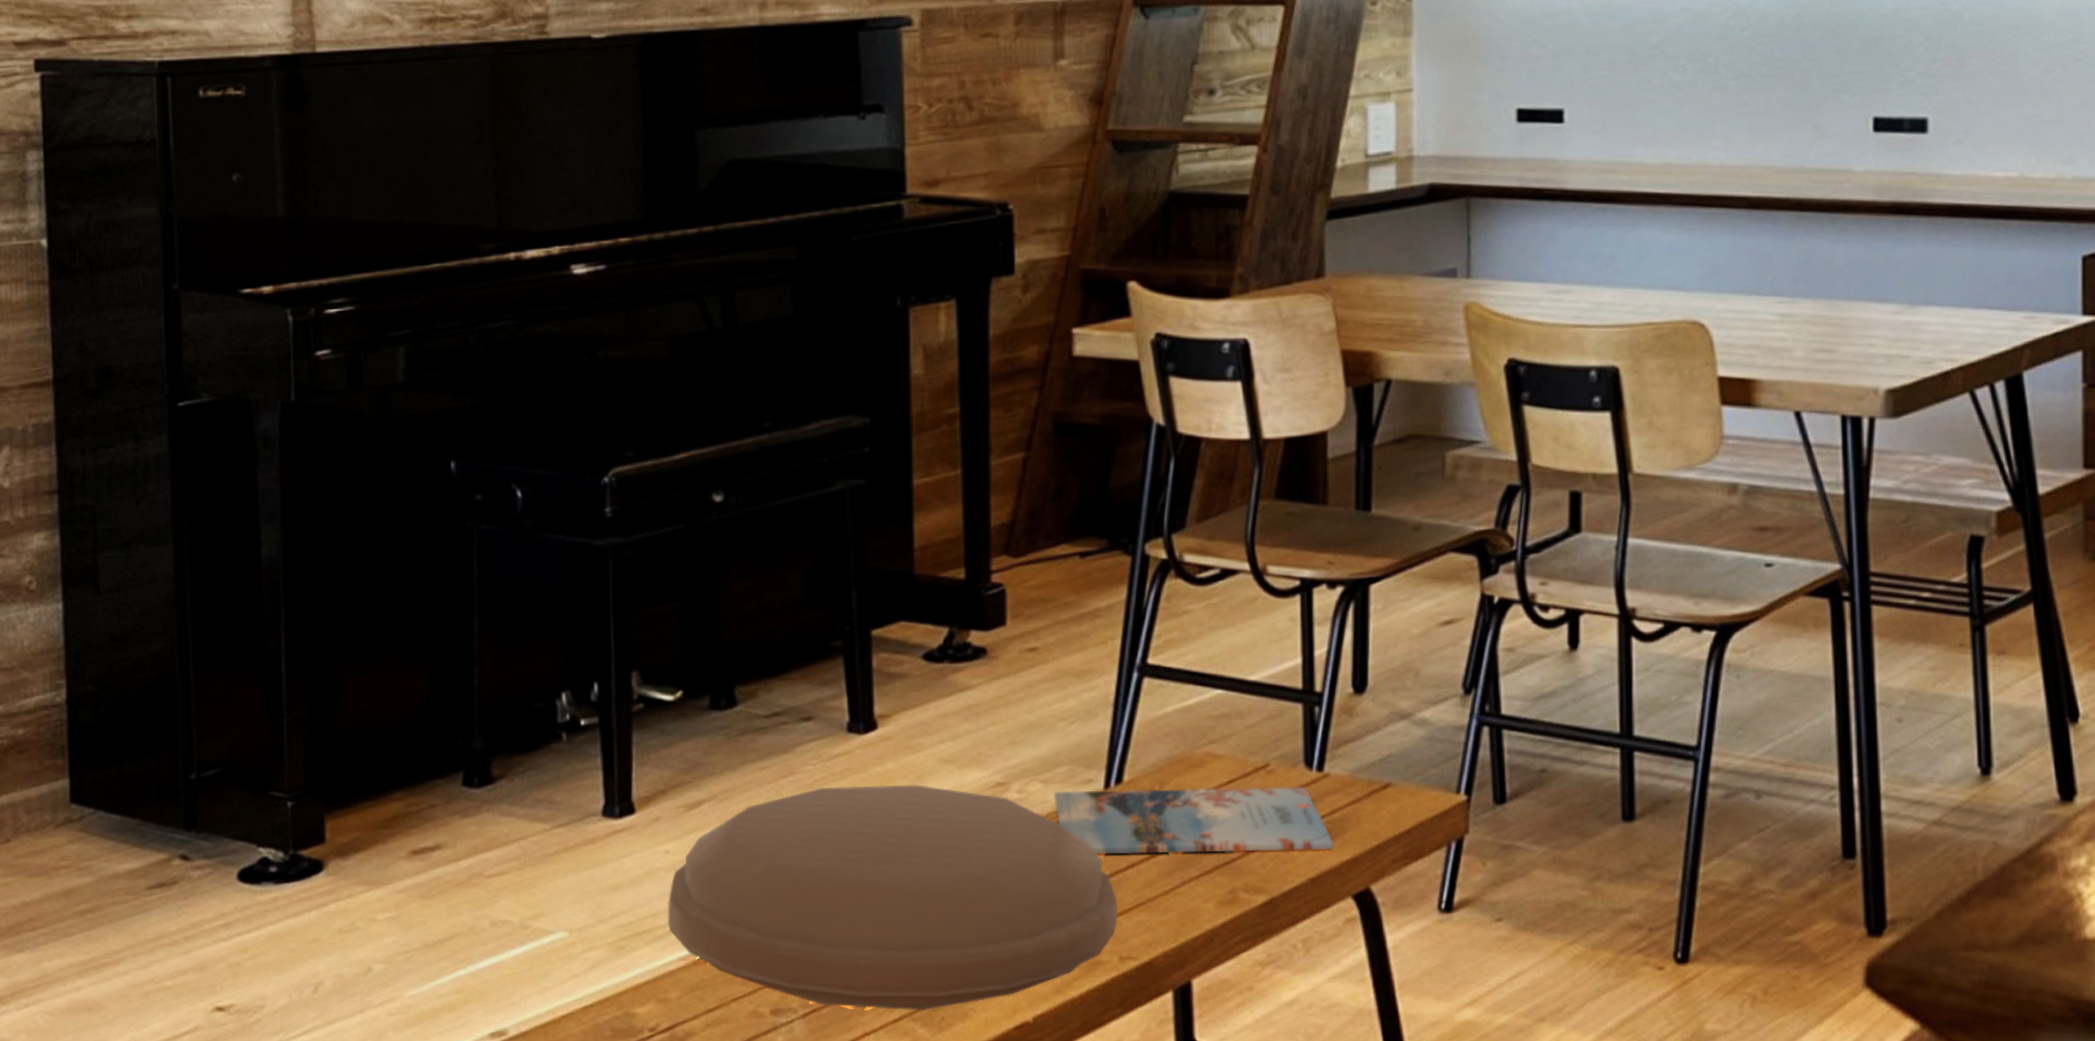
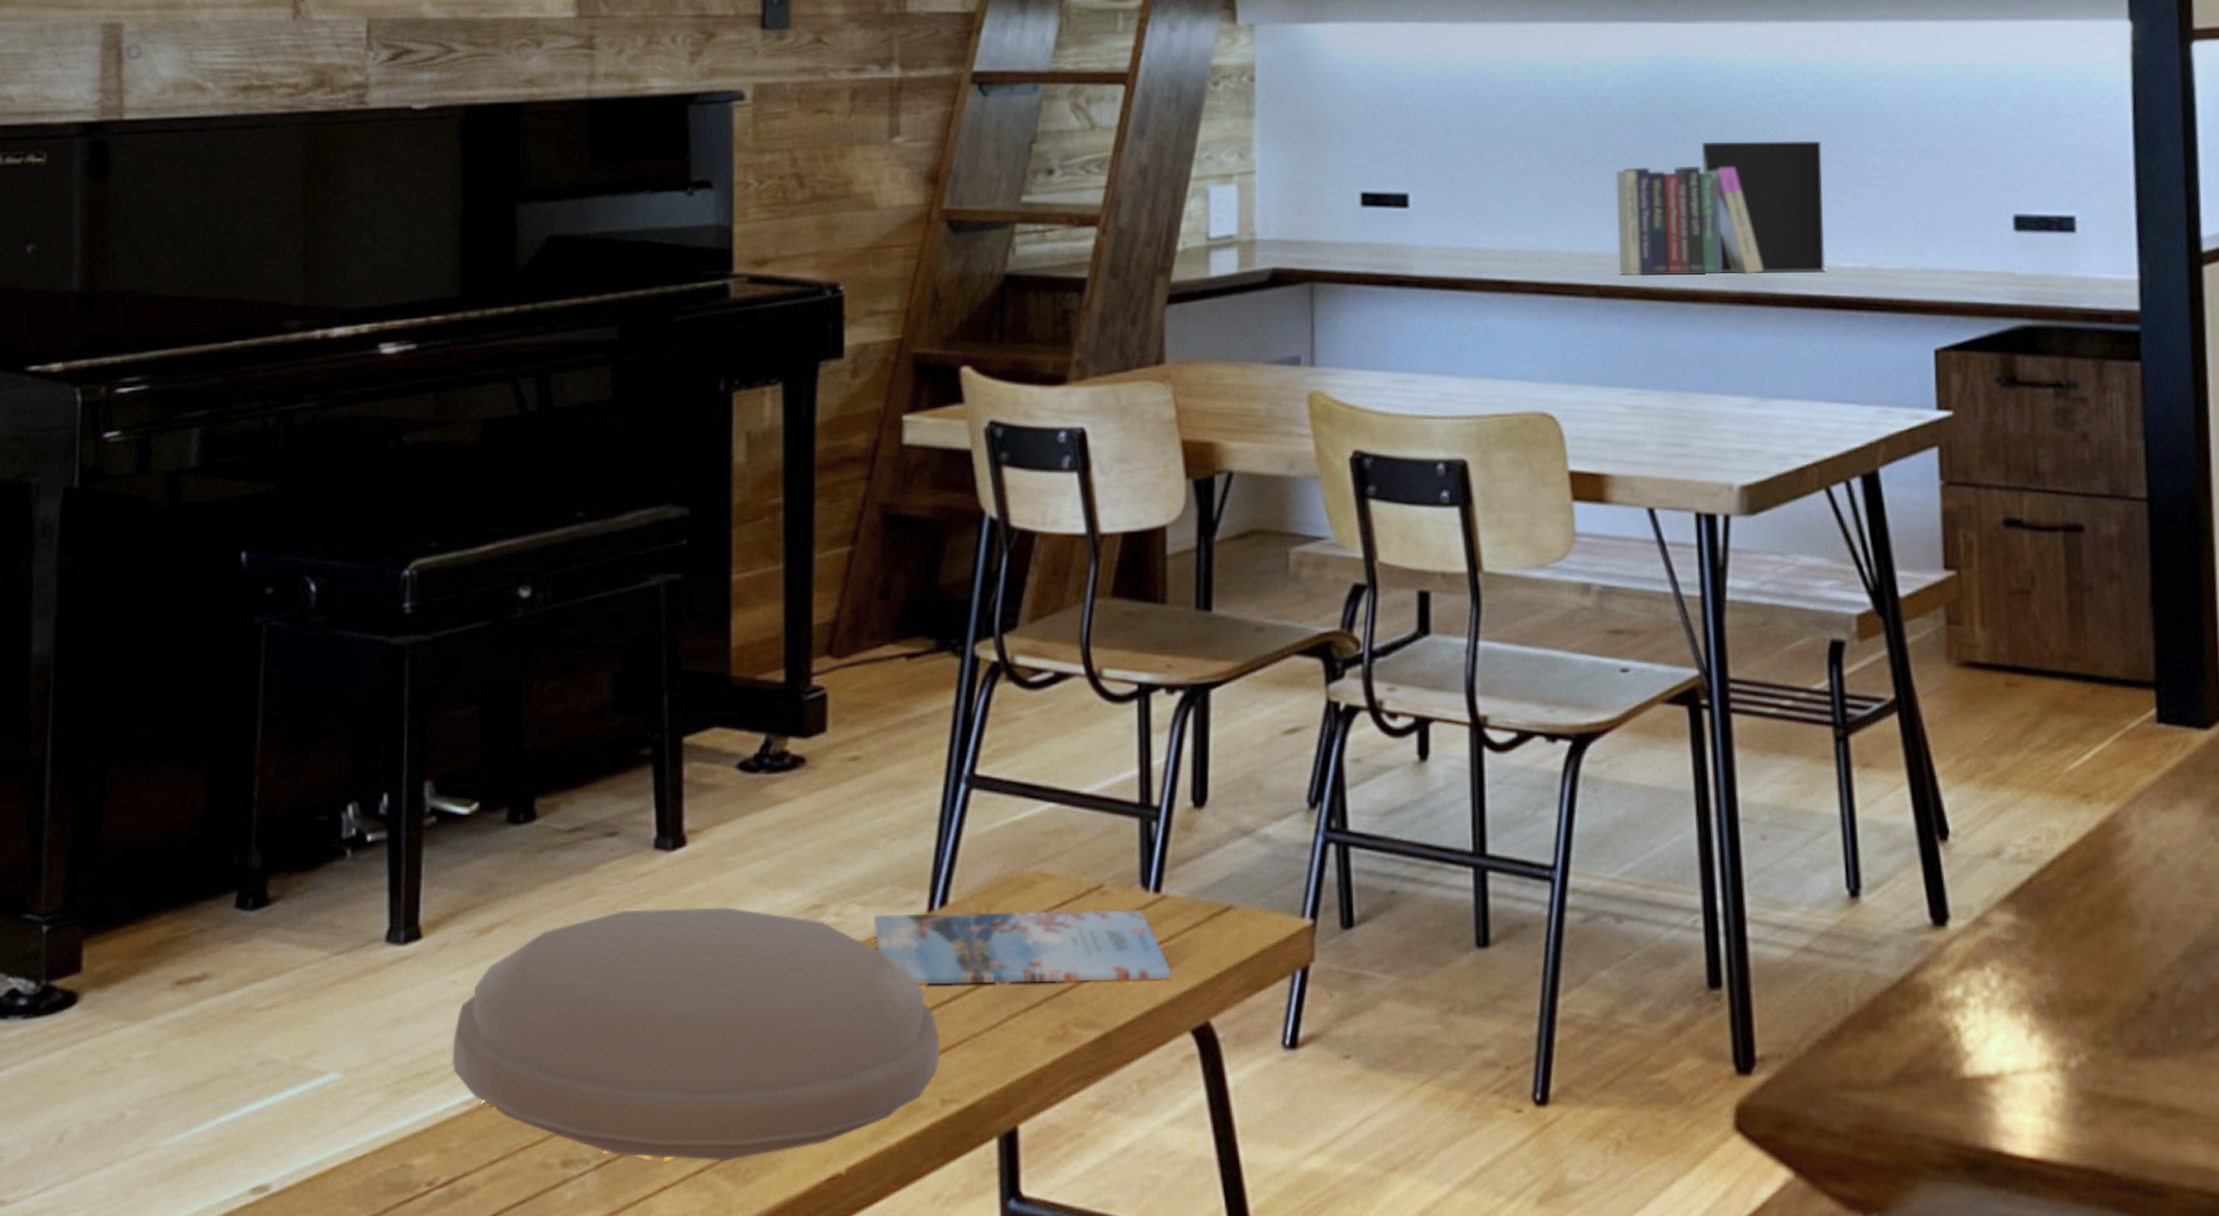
books: none [1769,78,1914,188] -> present [1616,166,1763,276]
binder: none [1856,52,1976,183] -> present [1701,140,1826,273]

